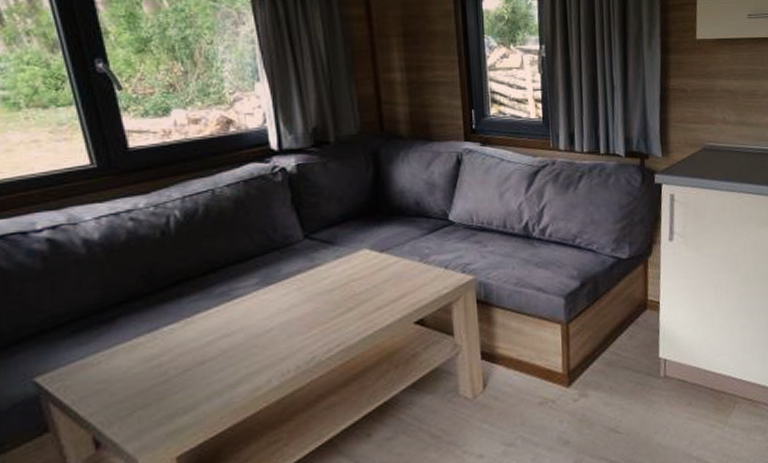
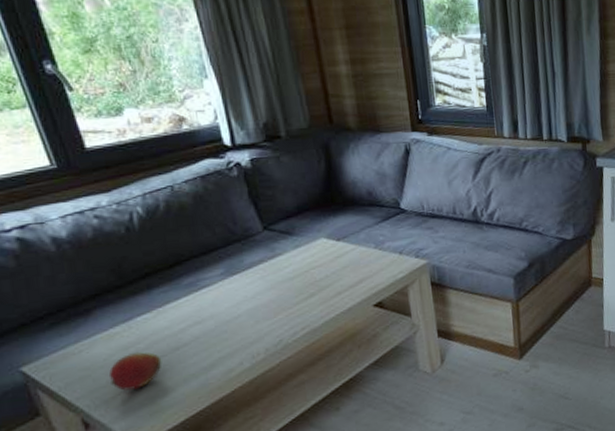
fruit: none [127,364,185,407] -> present [108,351,162,391]

